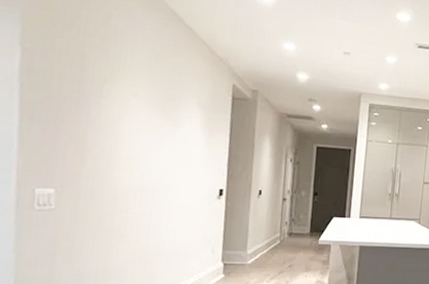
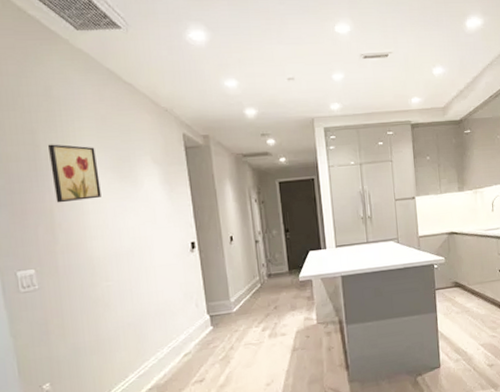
wall art: none [92,70,143,131] -> present [47,144,101,203]

